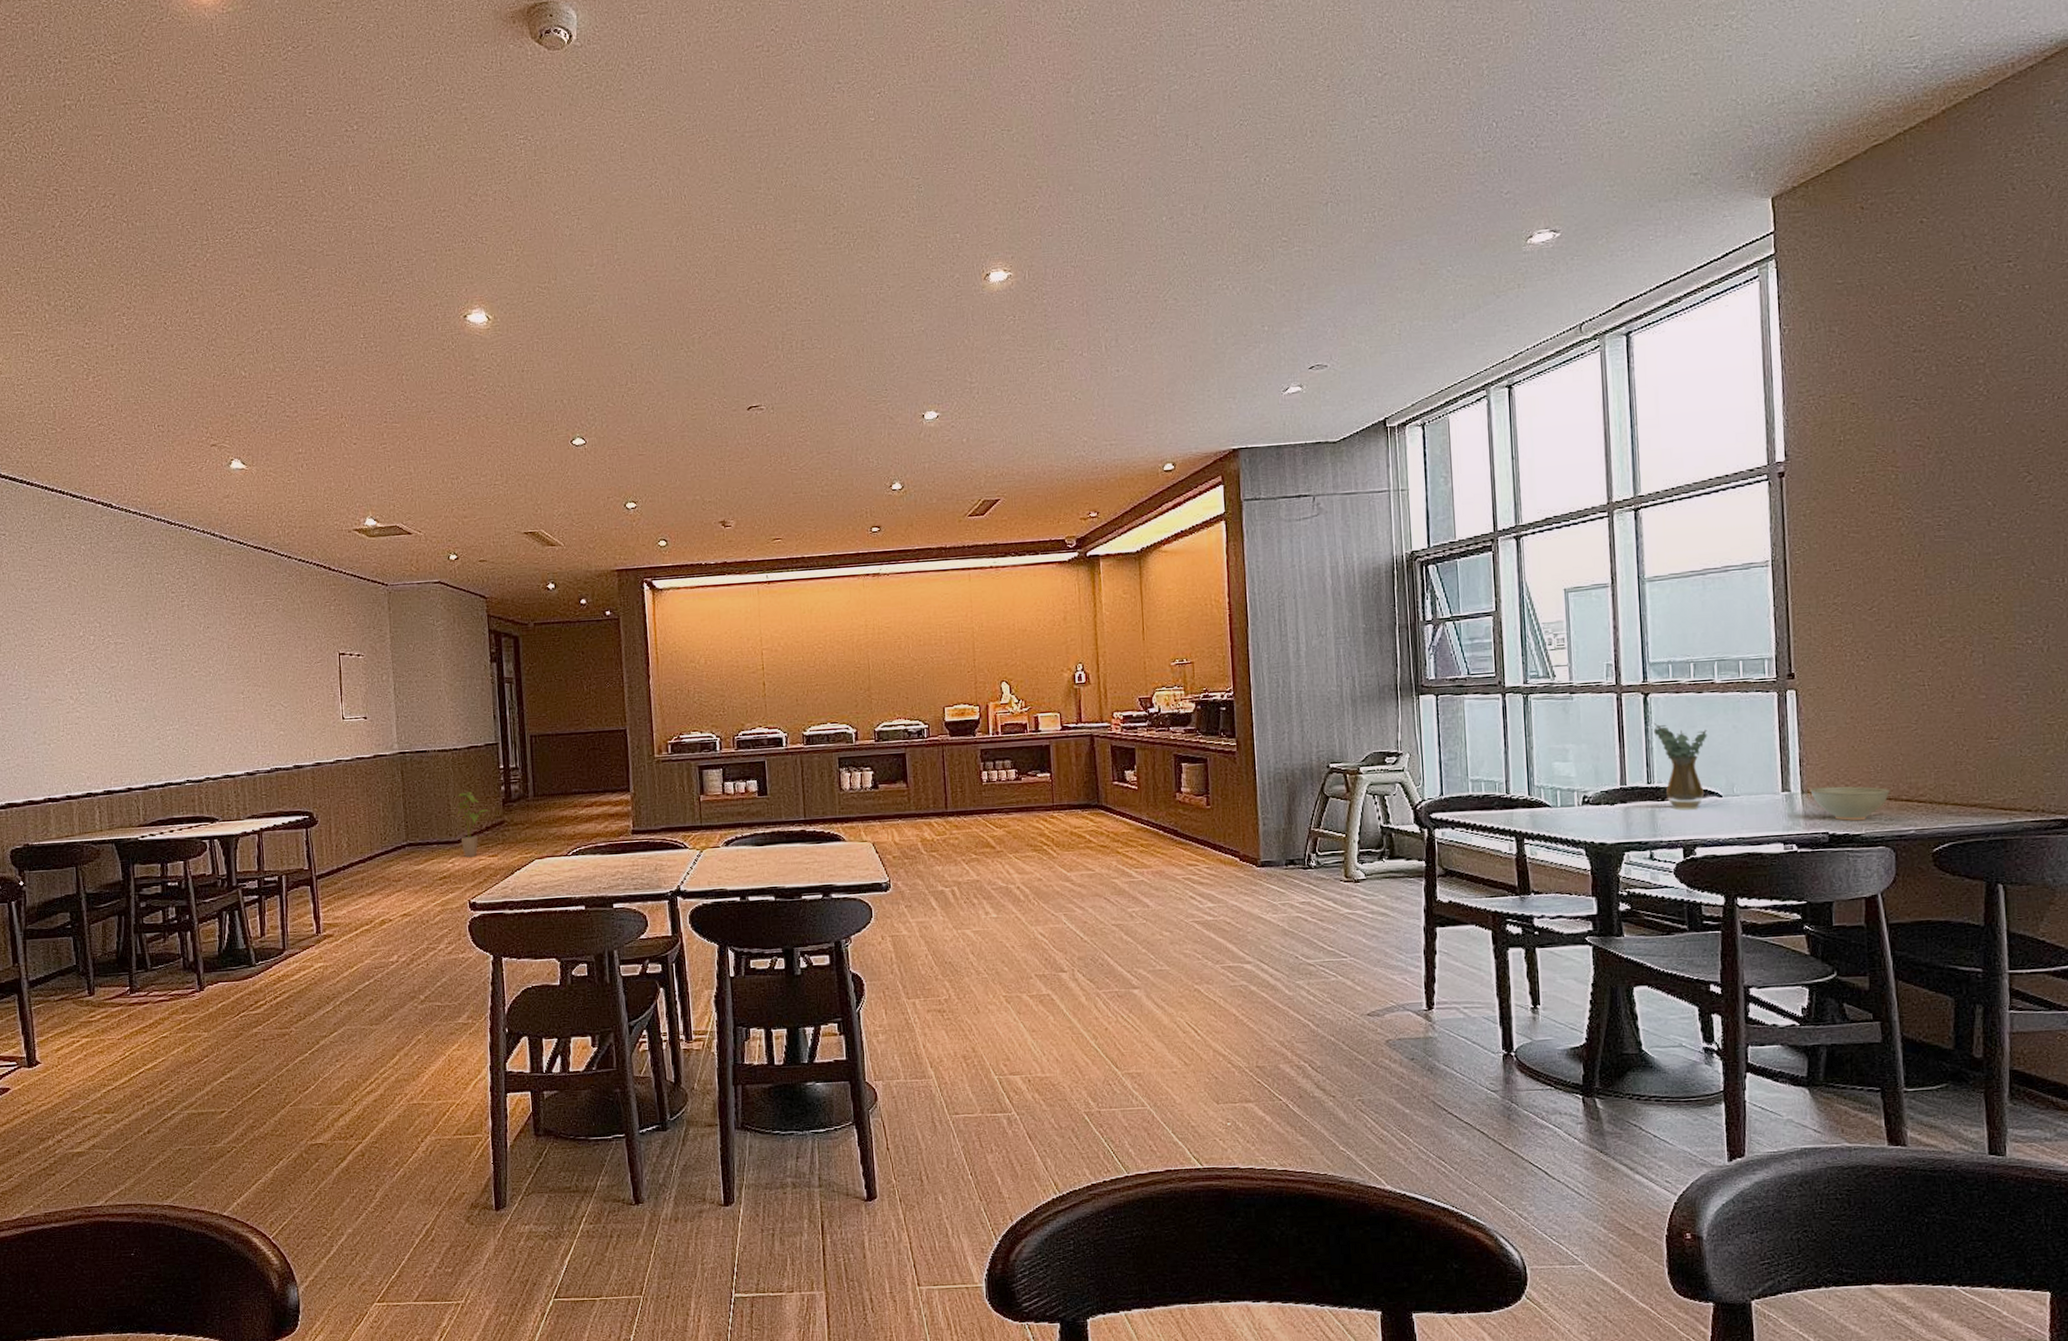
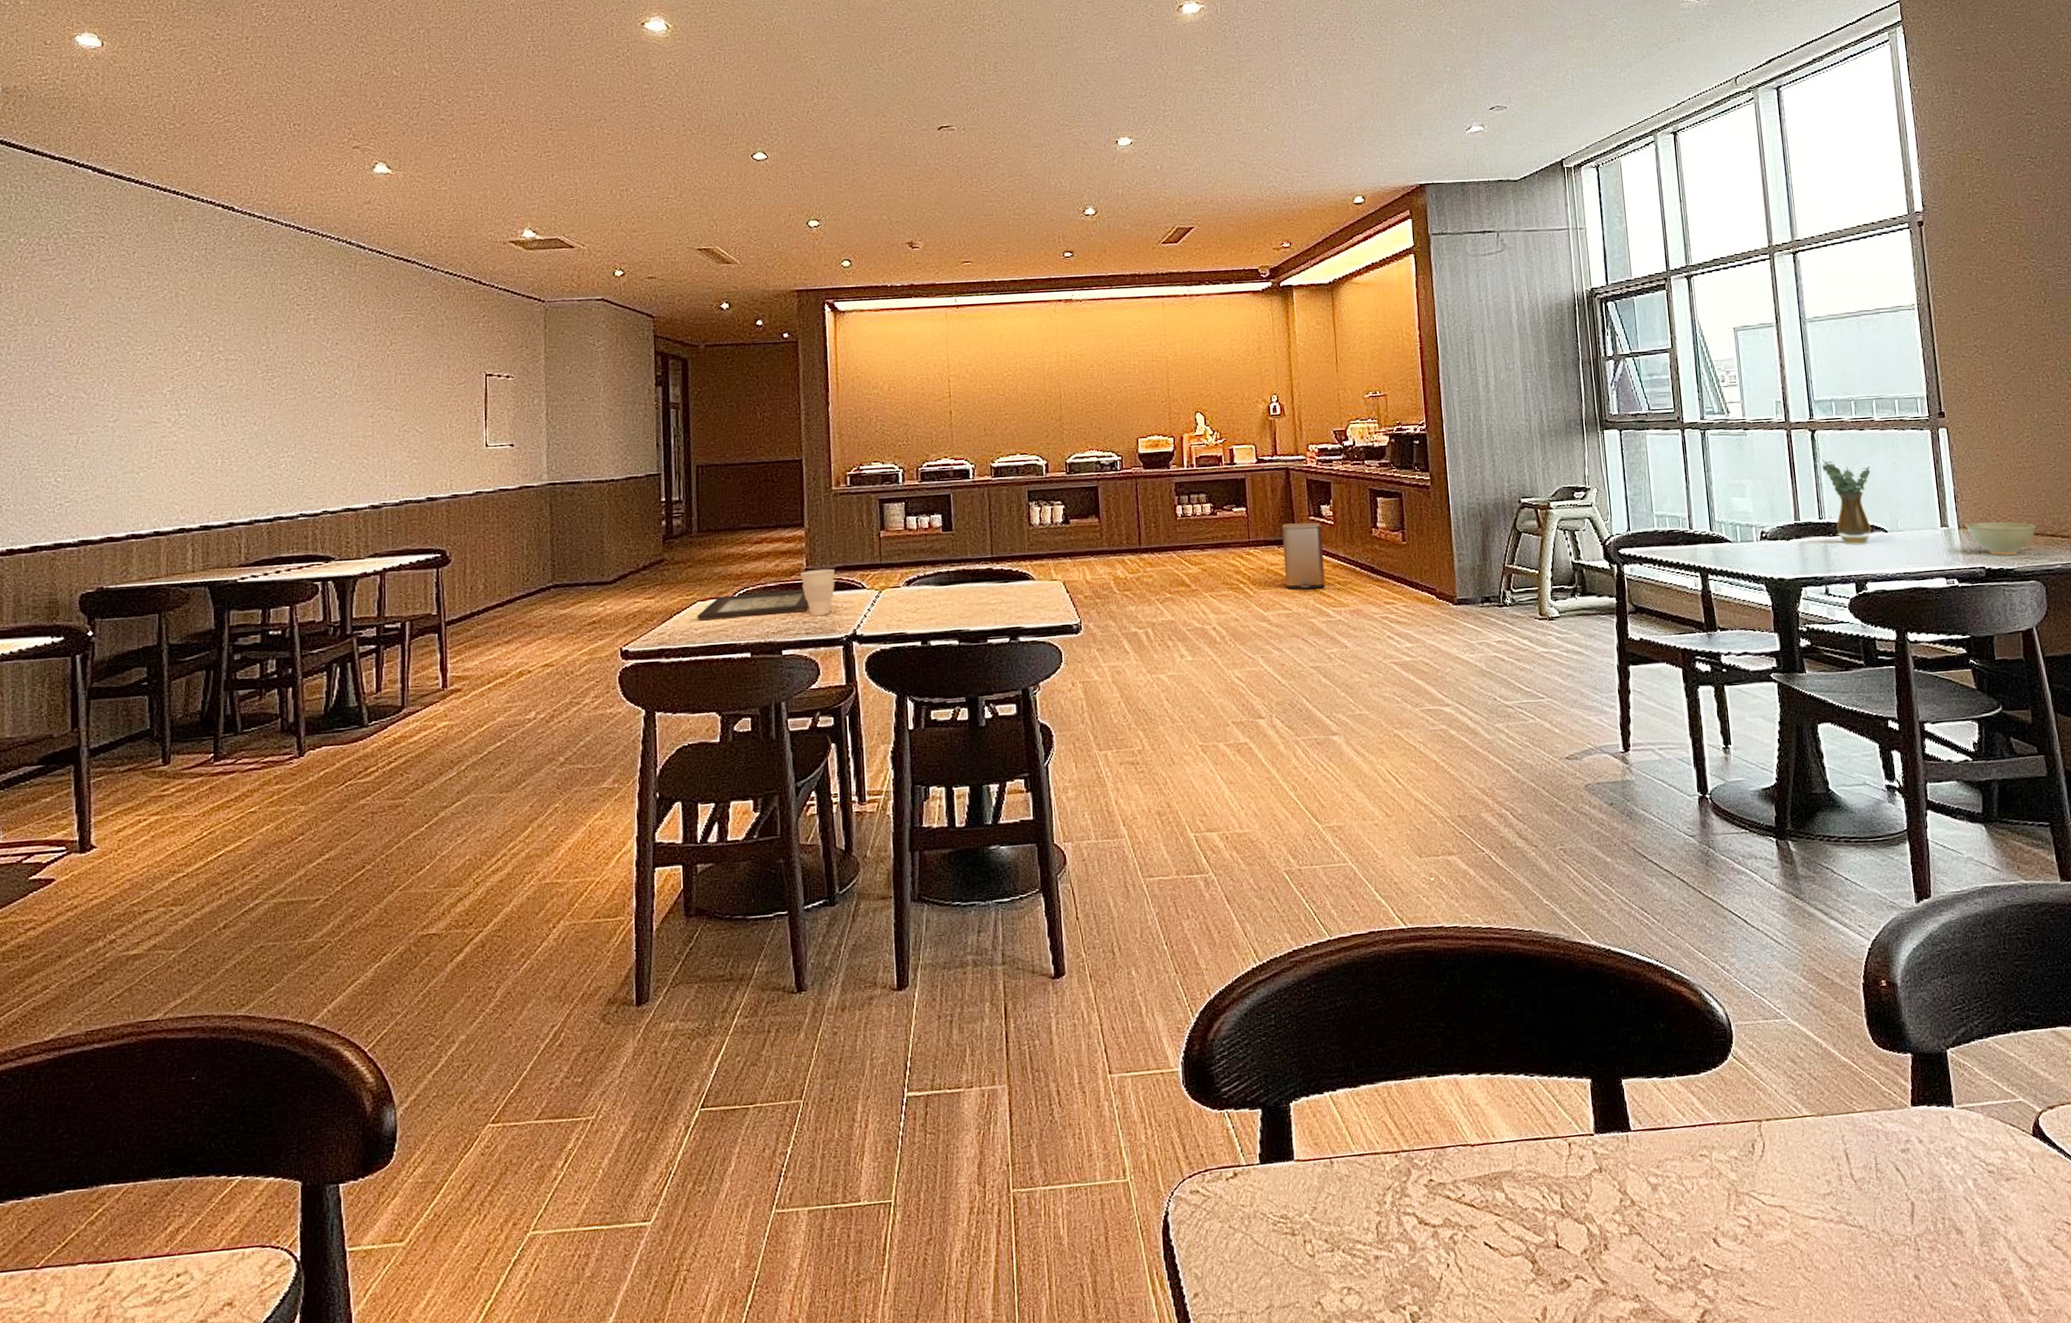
house plant: present [456,792,490,858] -> none [610,527,649,600]
tray: none [535,848,637,877] -> present [697,589,809,621]
cup: none [627,829,660,874] -> present [799,568,835,617]
pedal bin: none [1085,787,1128,852] -> present [1281,522,1325,590]

